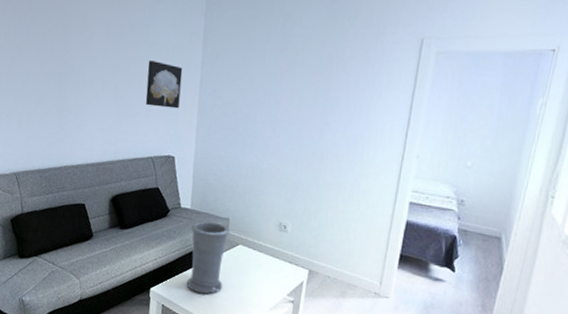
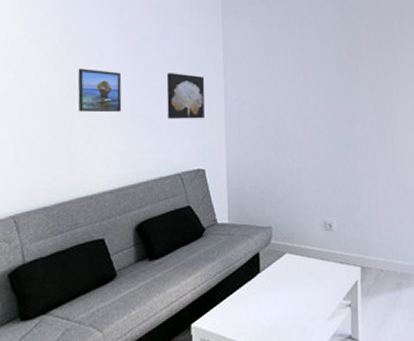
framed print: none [70,48,108,94] -> present [77,68,122,113]
vase: present [186,221,230,294] -> none [230,233,274,318]

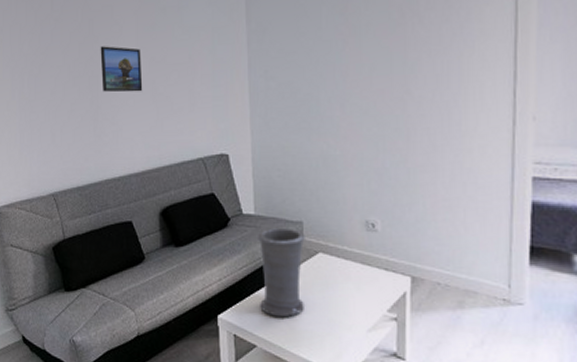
wall art: present [166,73,205,120] -> none [186,47,227,99]
vase: none [230,233,274,318] -> present [256,227,305,318]

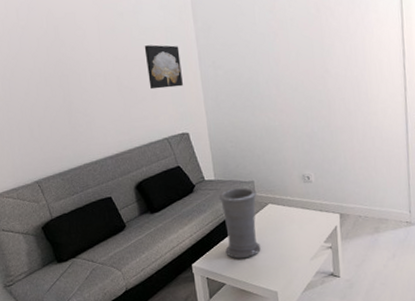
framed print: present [100,46,143,92] -> none [67,48,110,89]
wall art: none [186,47,227,99] -> present [144,45,183,90]

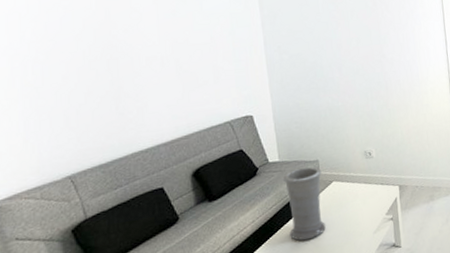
wall art: present [144,45,183,90] -> none [207,29,248,73]

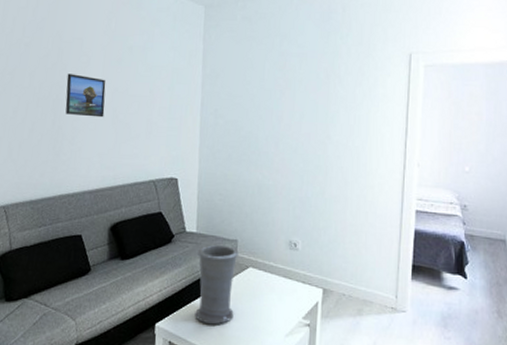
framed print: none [119,31,167,73] -> present [65,73,106,118]

